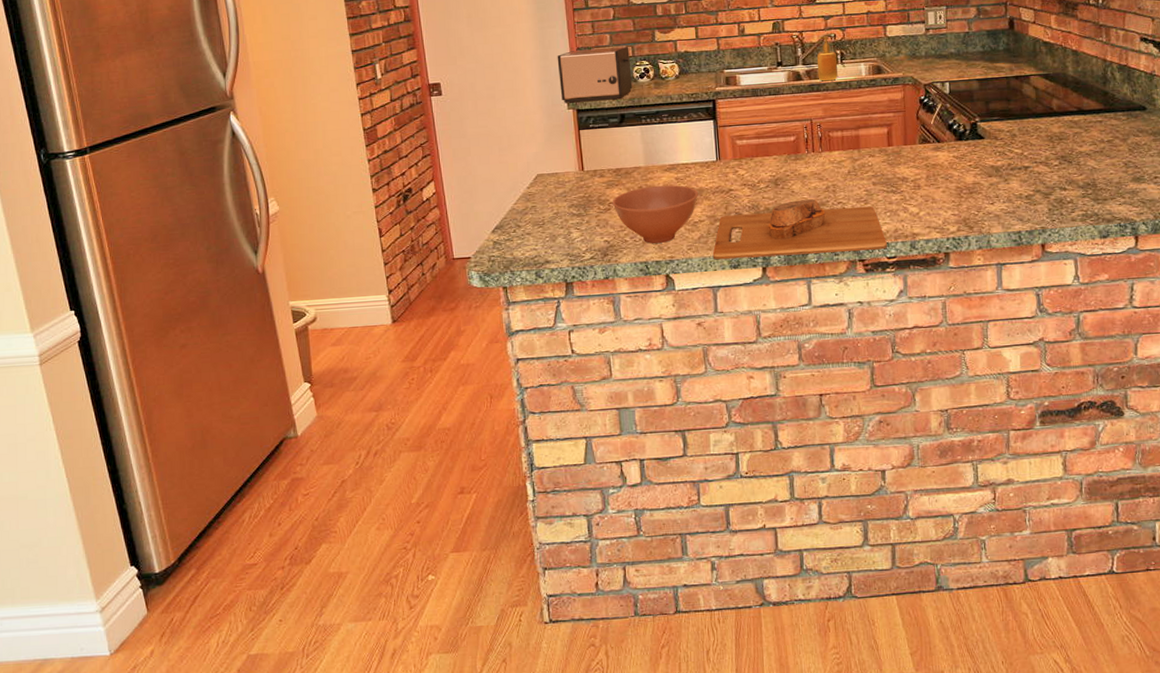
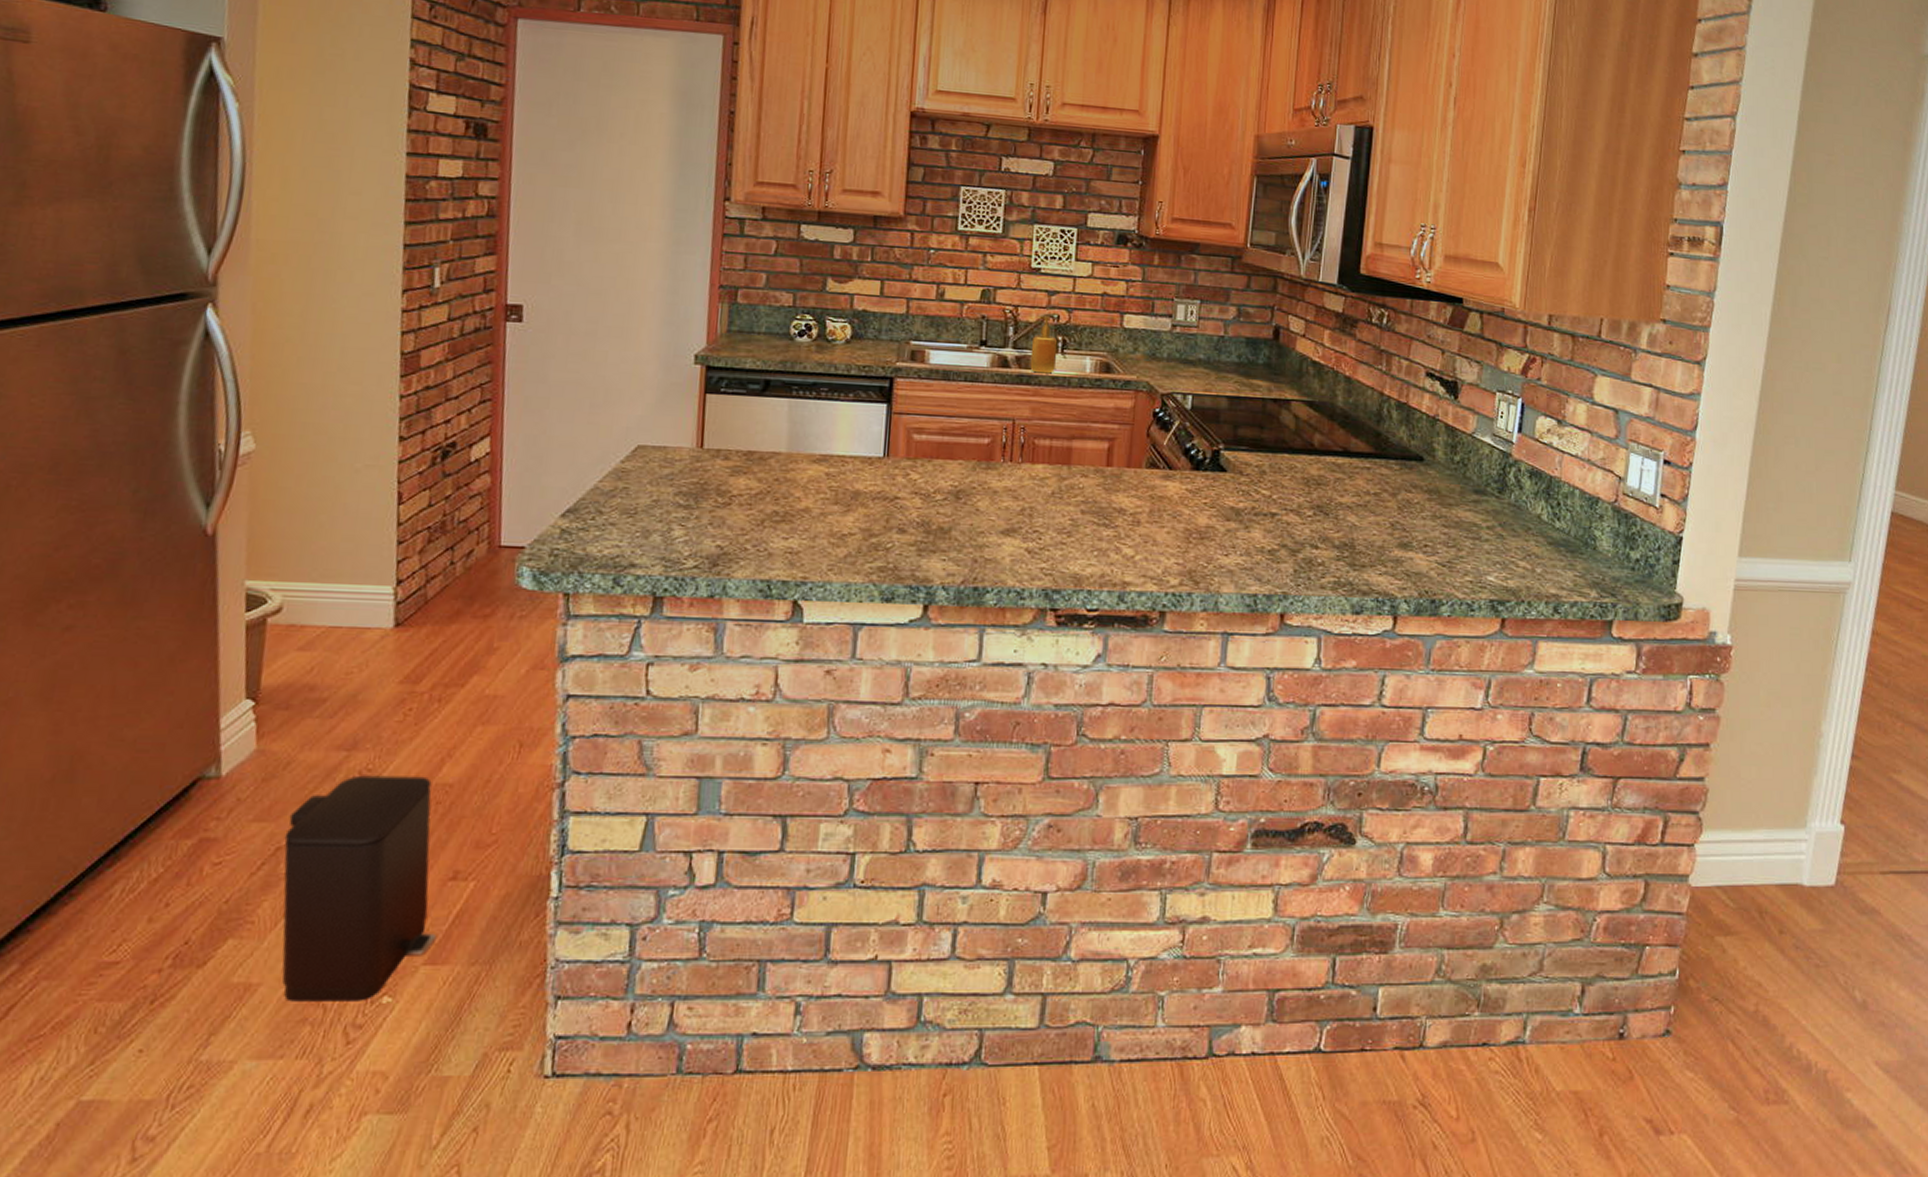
pedal bin: none [346,424,457,583] -> present [282,775,437,1002]
toaster: present [557,46,633,104] -> none [688,288,790,362]
bowl: present [612,185,699,244] -> none [734,480,854,557]
cutting board: present [712,199,887,260] -> none [859,521,1089,599]

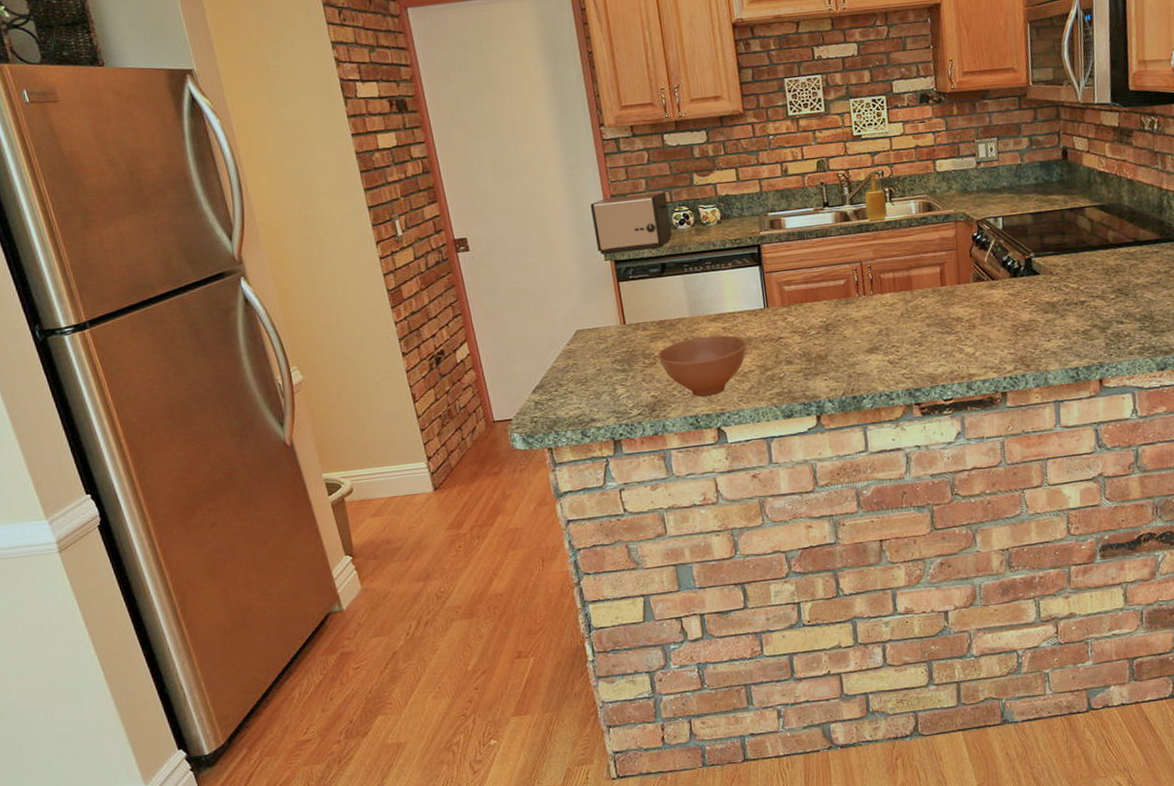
pedal bin: present [282,775,437,1002] -> none [396,591,517,751]
toaster: none [688,288,790,362] -> present [590,191,673,255]
bowl: none [734,480,854,557] -> present [657,335,748,397]

